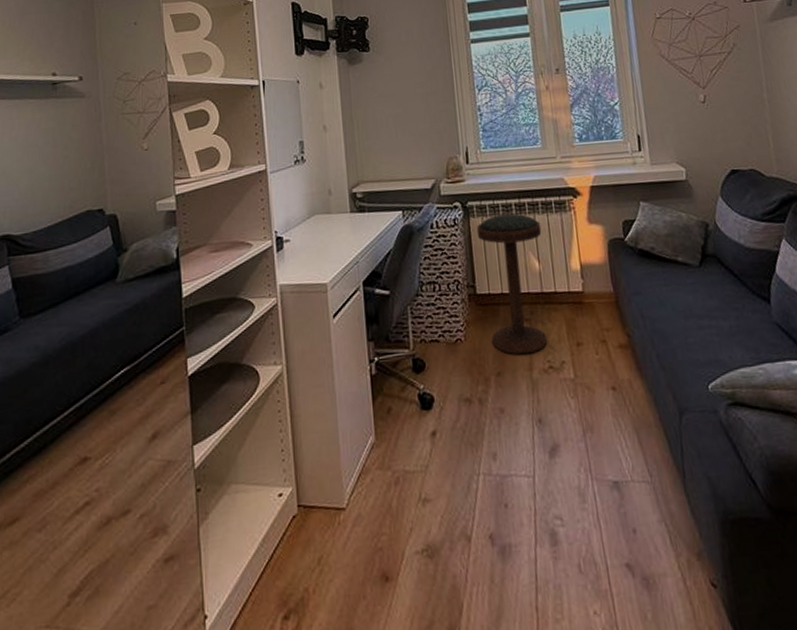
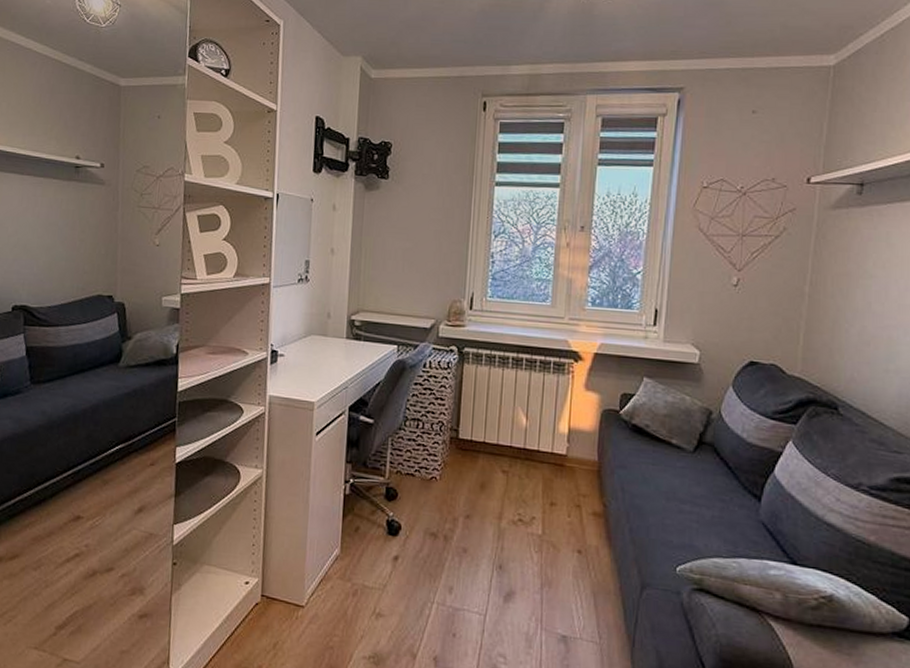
bar stool: present [476,213,548,355] -> none [466,365,536,504]

